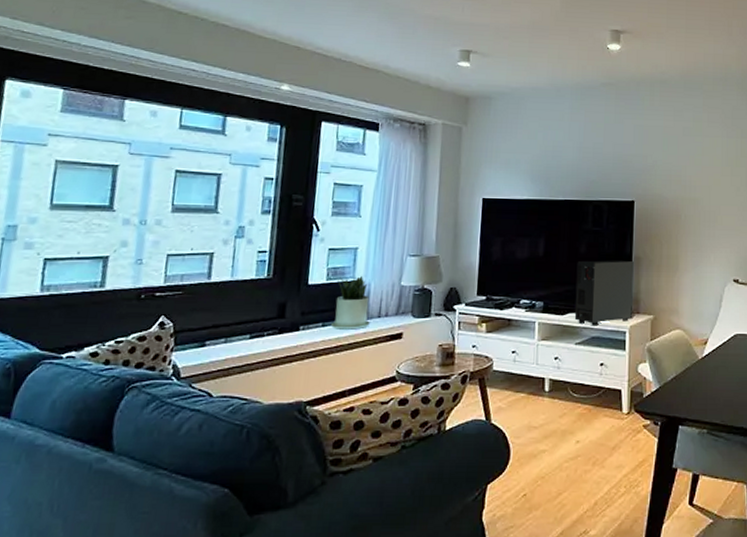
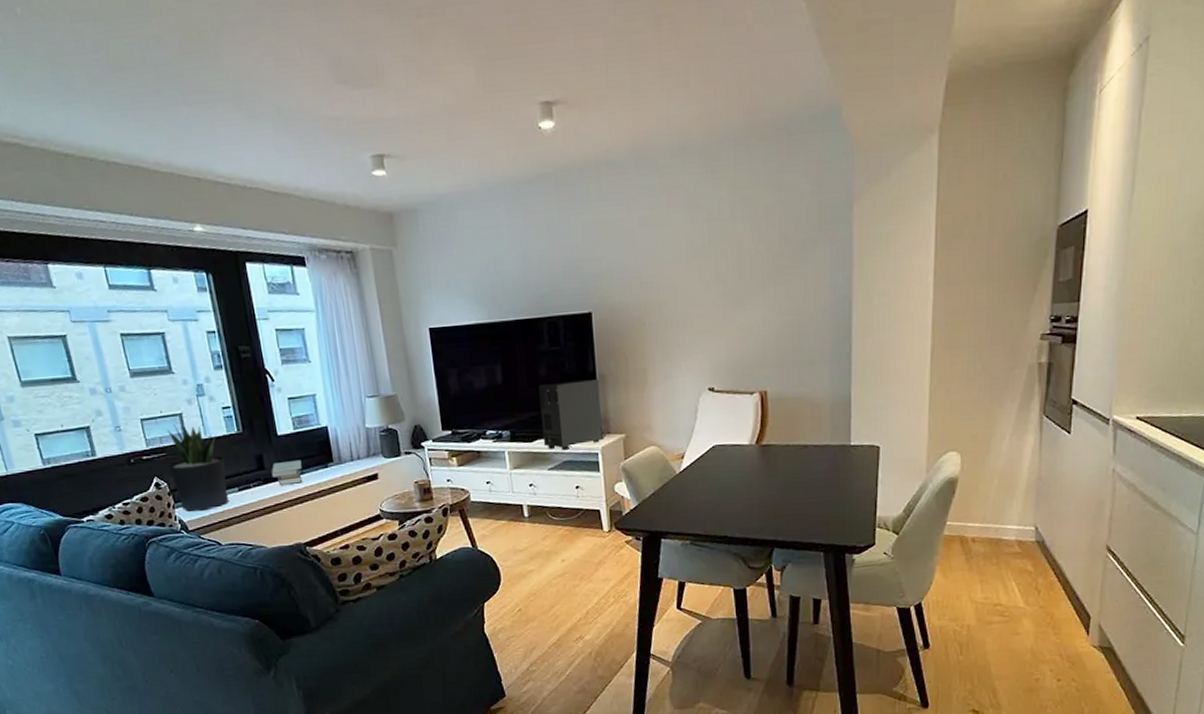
planter: none [180,263,244,356] -> present [167,425,229,511]
books: none [290,311,326,337] -> present [271,459,303,486]
planter: present [330,275,370,330] -> none [304,421,345,476]

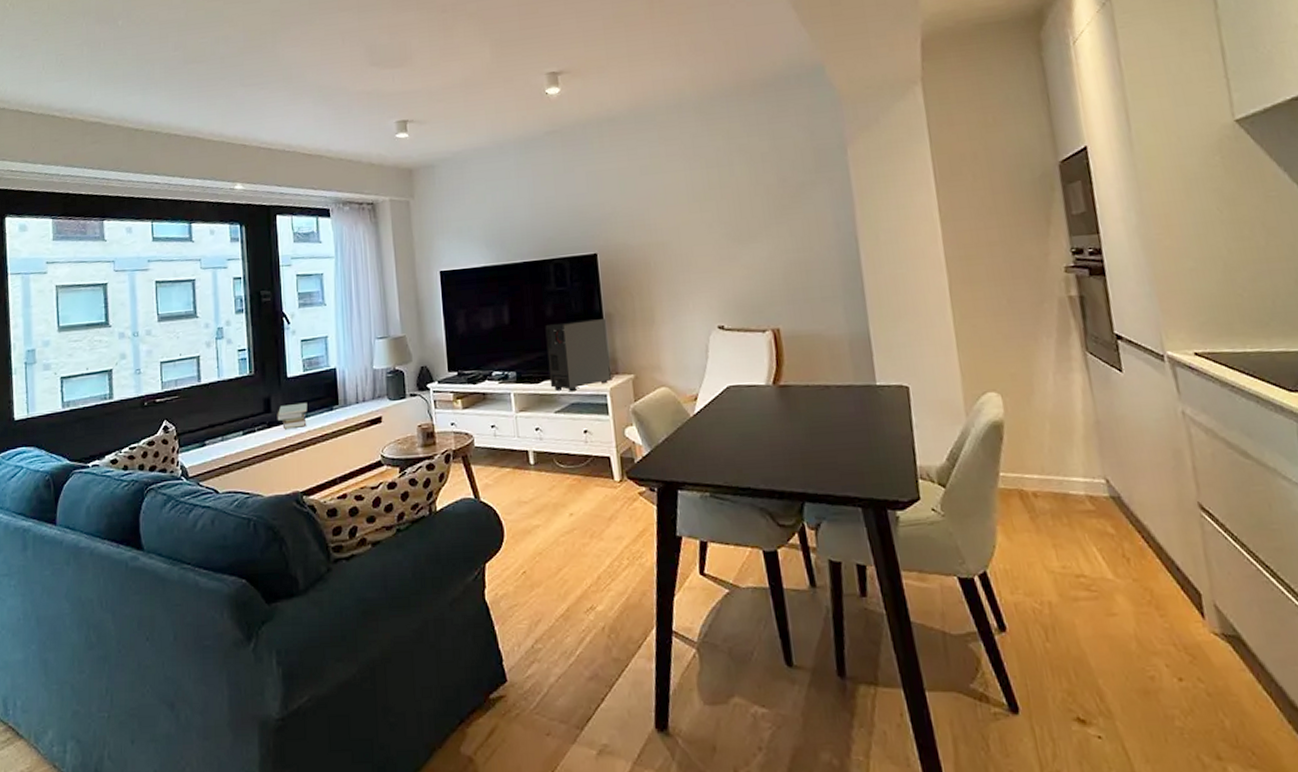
planter: present [167,425,229,511] -> none [179,367,233,456]

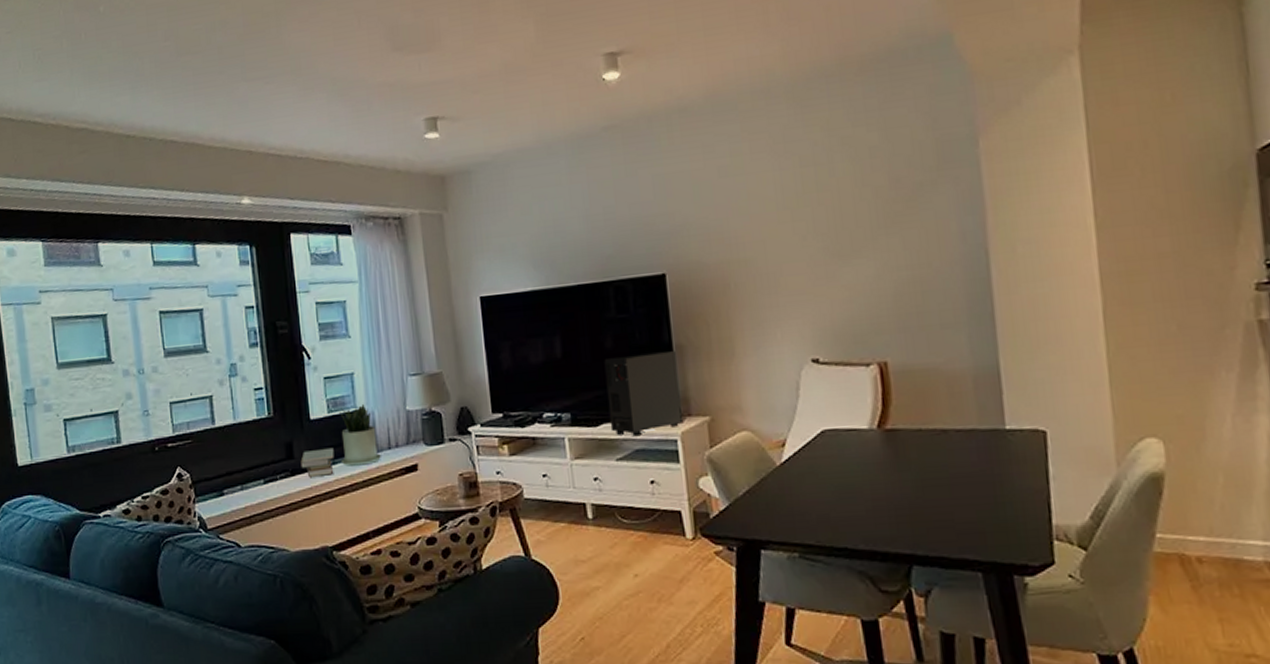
planter: none [313,363,349,419] -> present [339,403,381,466]

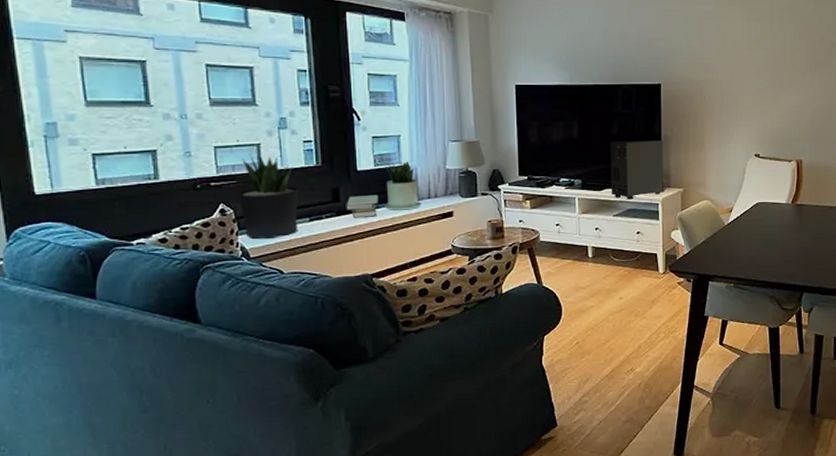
planter: none [193,408,252,507] -> present [238,154,299,239]

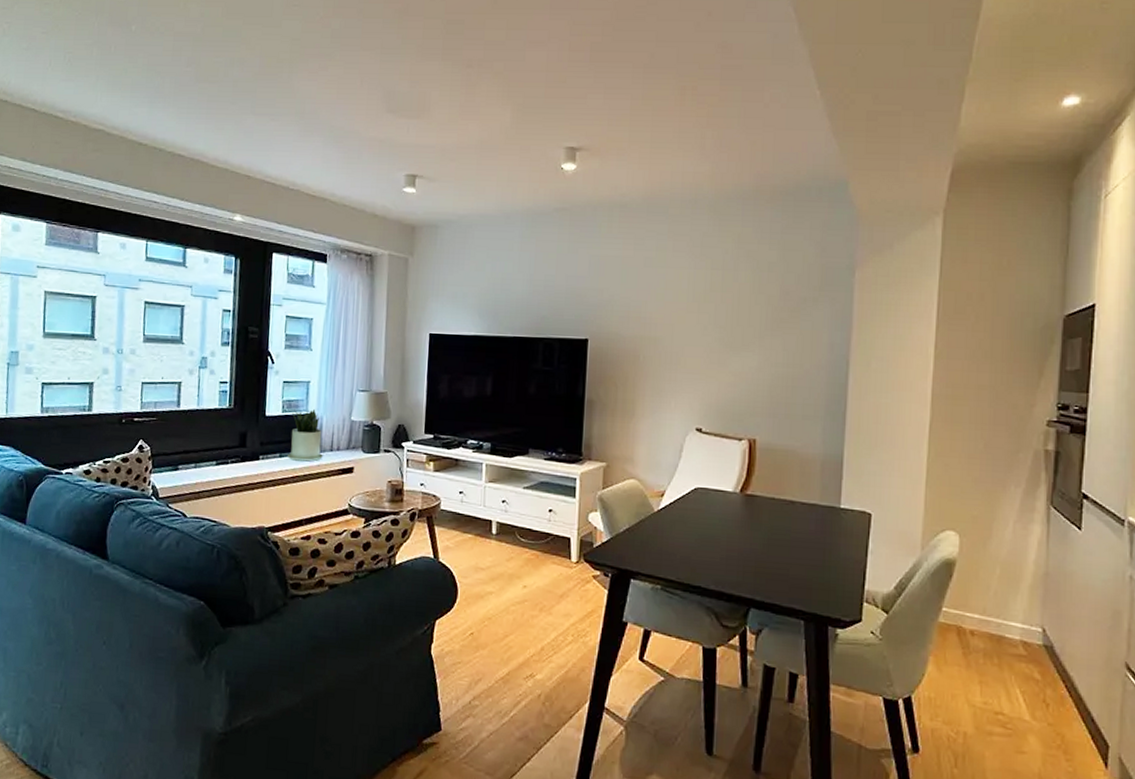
planter: present [238,154,299,239] -> none [155,392,210,480]
books: present [346,194,378,219] -> none [251,442,283,467]
speaker: present [610,139,663,200] -> none [522,401,586,471]

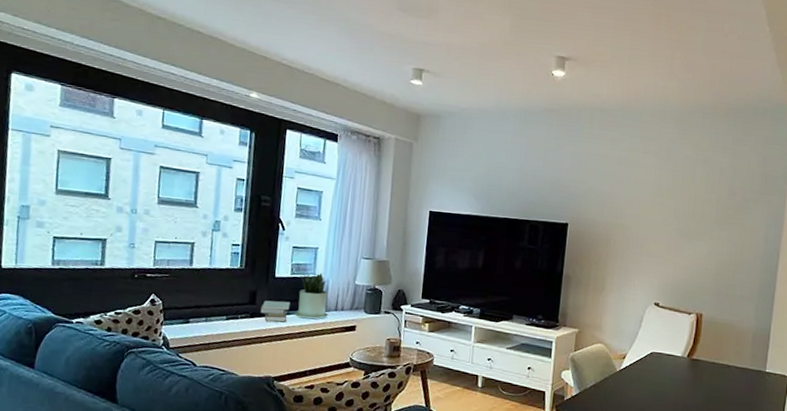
books: none [251,442,283,467] -> present [260,300,290,323]

